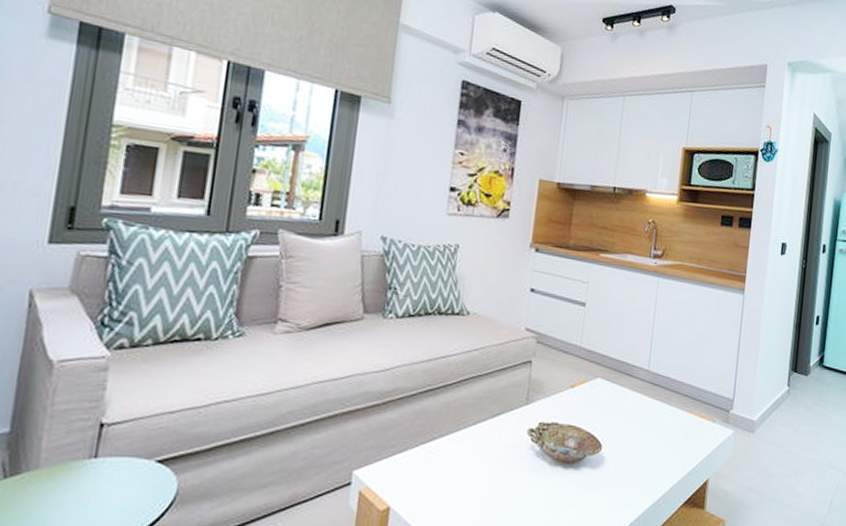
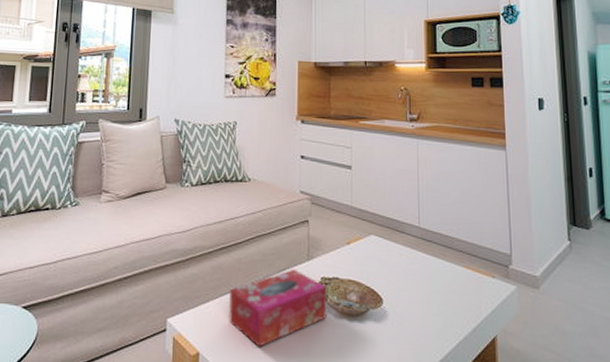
tissue box: none [429,413,543,499] -> present [229,269,327,347]

